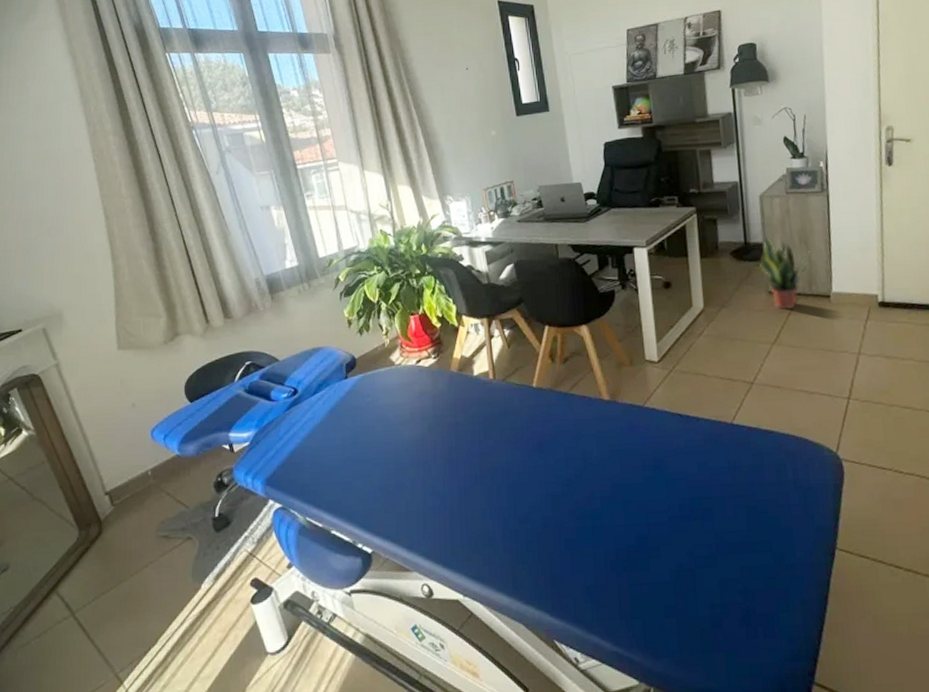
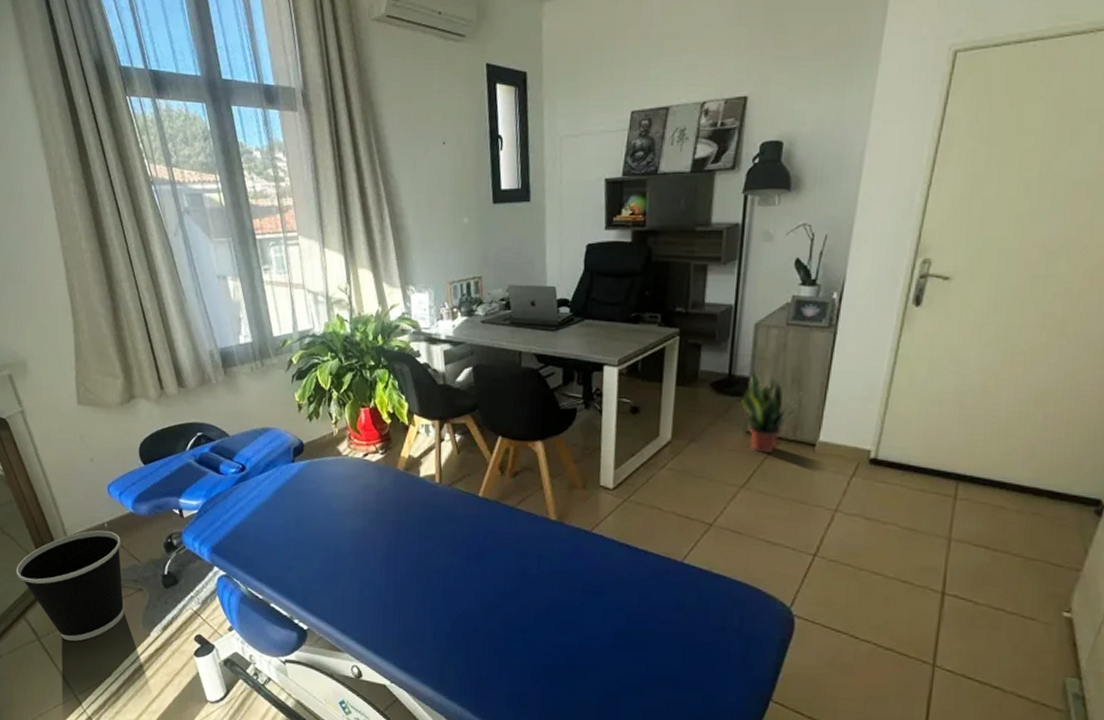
wastebasket: none [47,479,171,610] -> present [16,530,124,641]

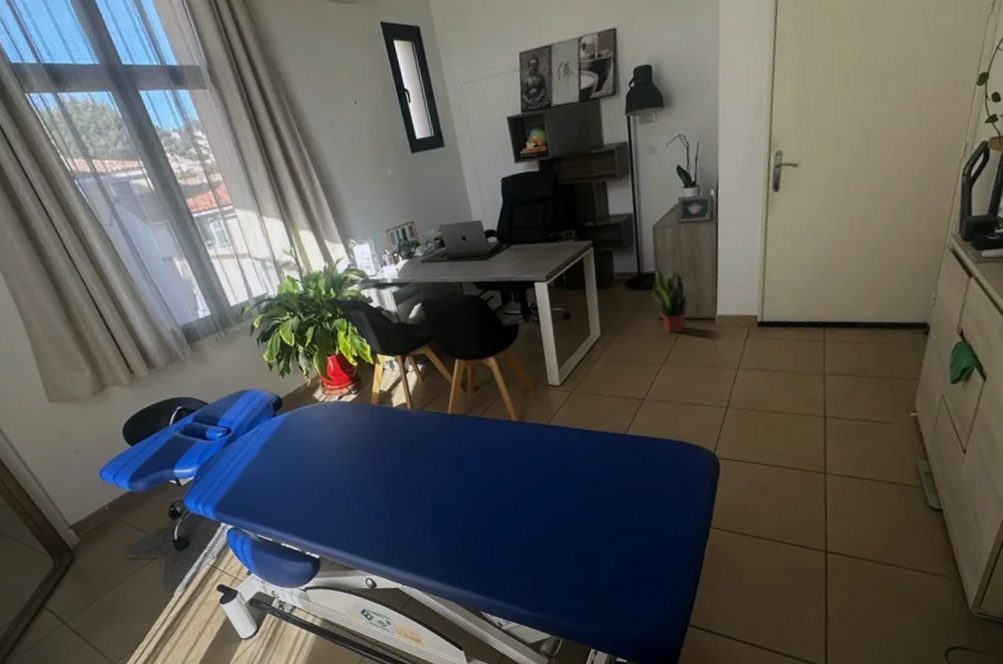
wastebasket: present [16,530,124,641] -> none [25,513,144,618]

